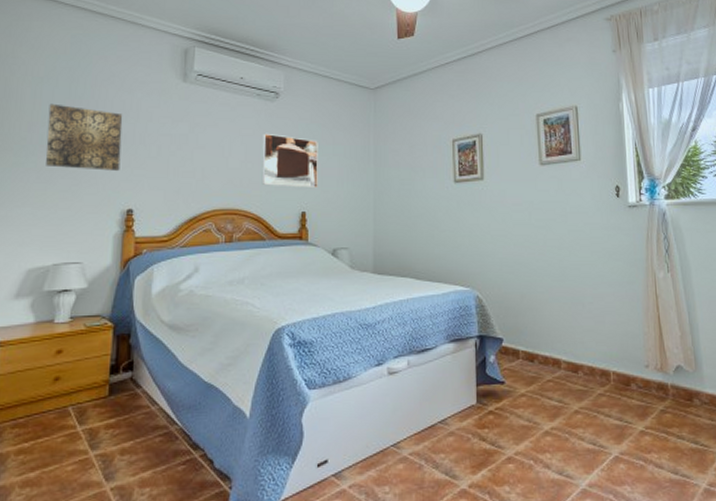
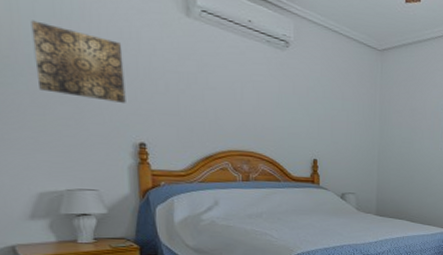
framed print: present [261,133,318,189] -> none [274,81,328,140]

